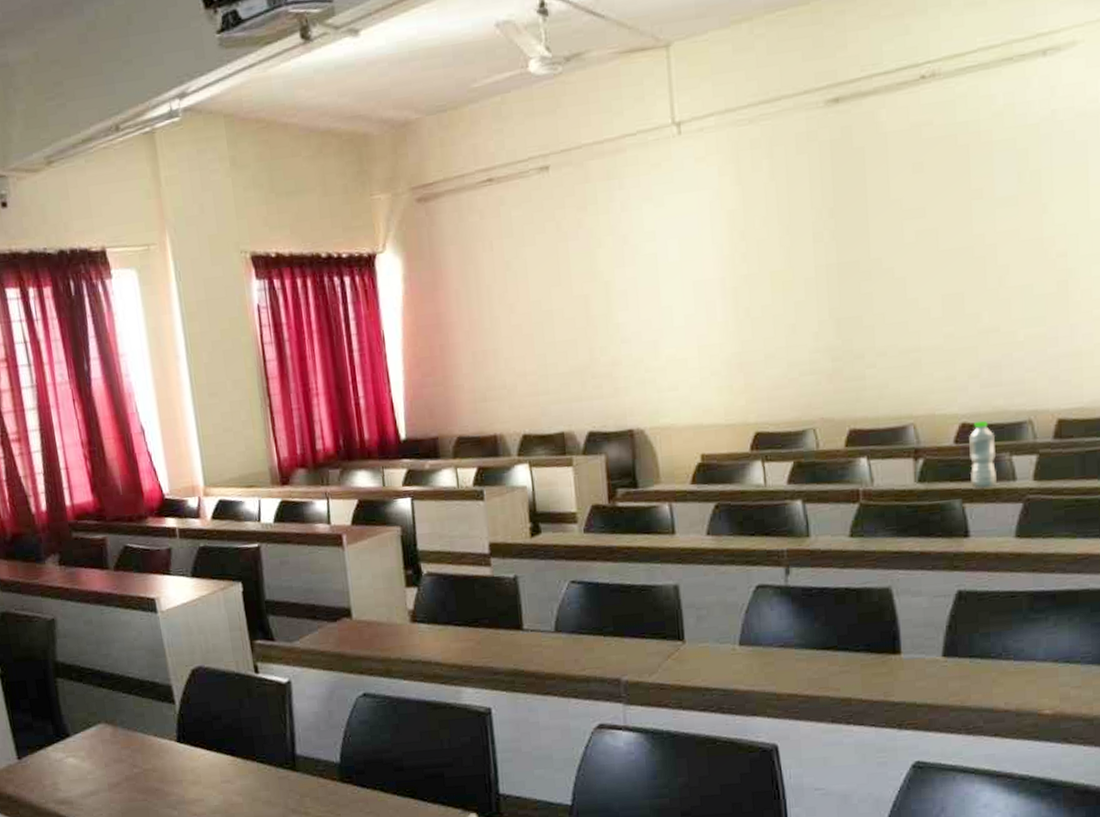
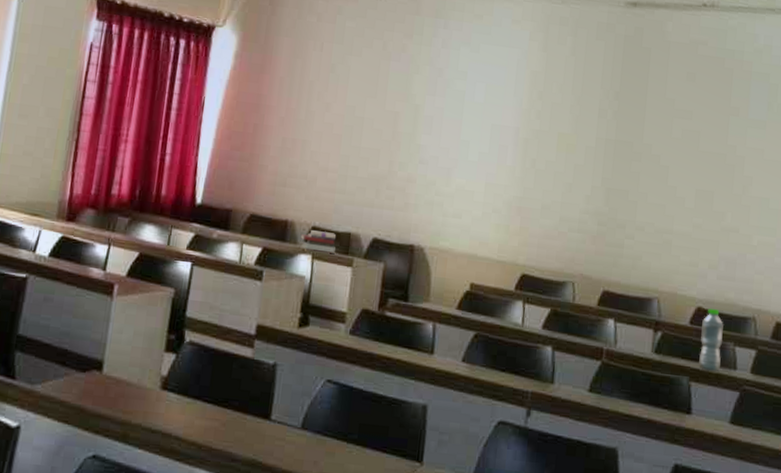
books: none [512,436,552,460] -> present [300,230,336,254]

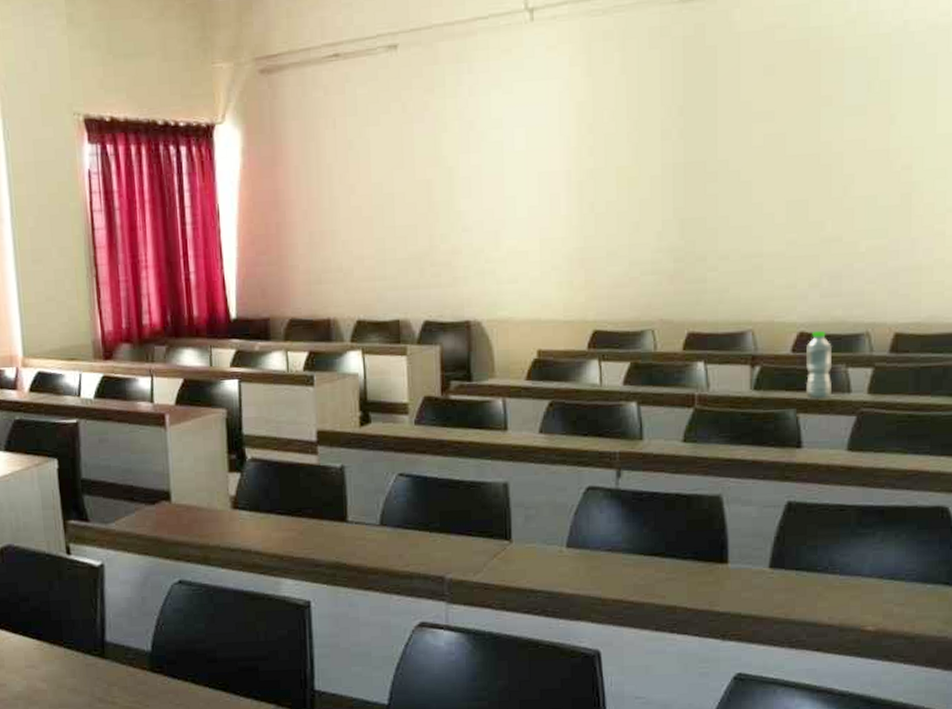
books: present [300,230,336,254] -> none [346,323,385,347]

